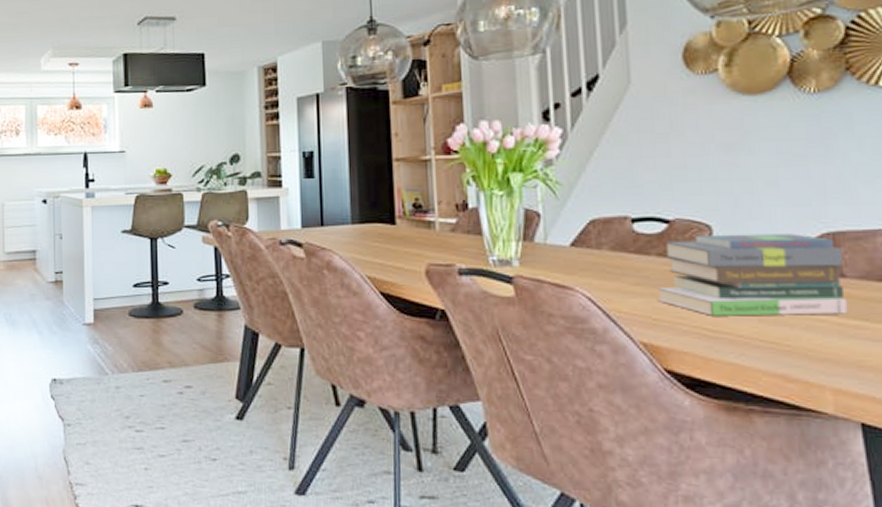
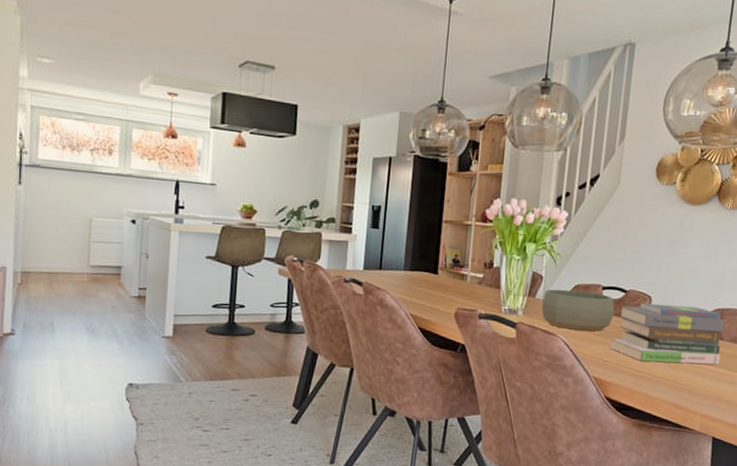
decorative bowl: none [545,227,656,281] -> present [542,289,615,332]

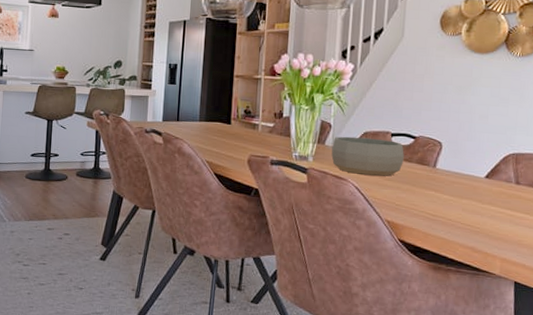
books: present [610,303,724,365] -> none [401,149,520,209]

